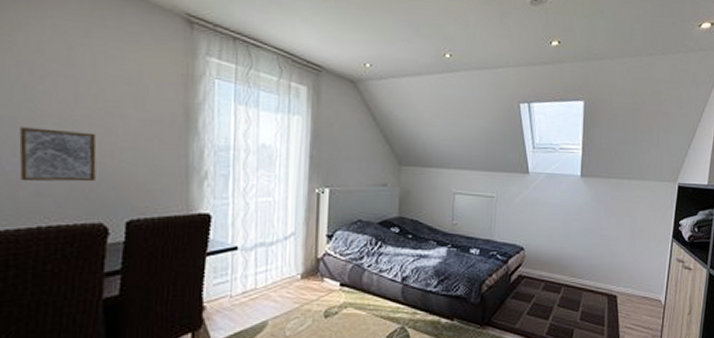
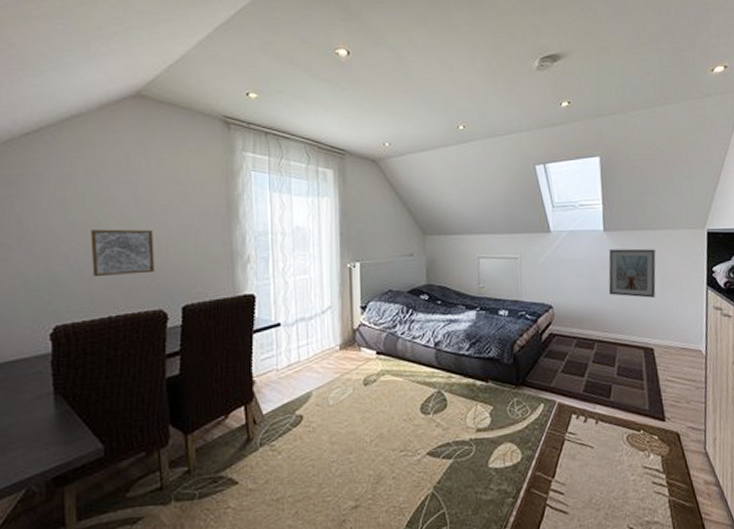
picture frame: none [579,195,628,246] -> present [608,248,656,298]

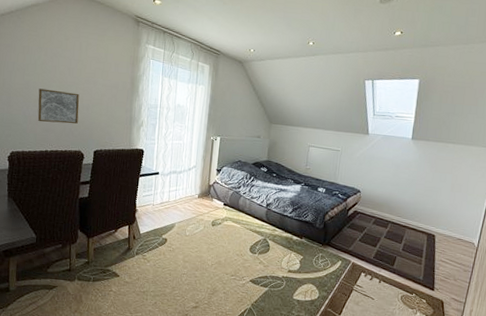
picture frame: present [608,248,656,298] -> none [407,154,452,197]

